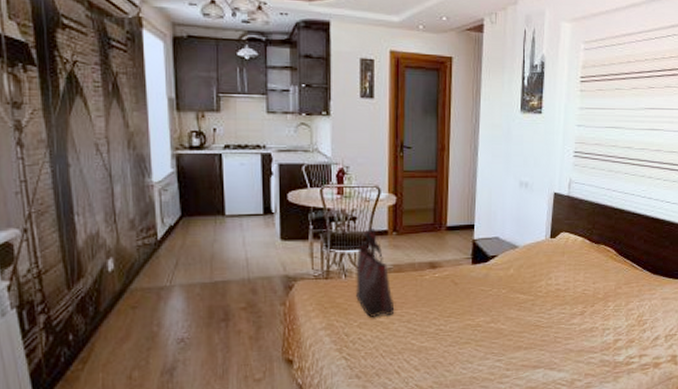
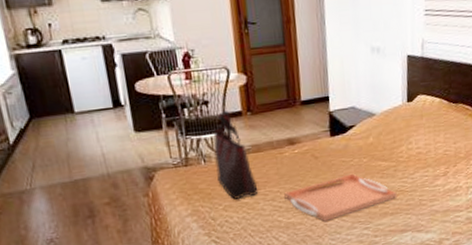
serving tray: none [420,303,532,349] -> present [284,173,397,222]

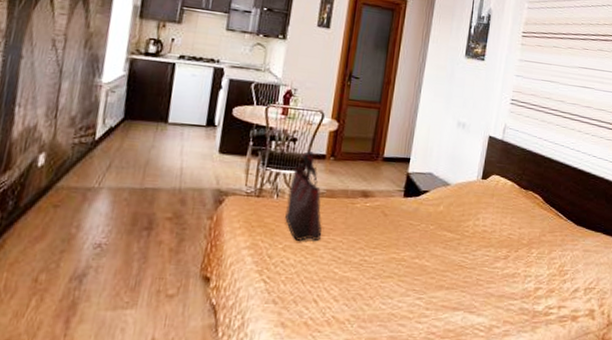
serving tray: present [284,173,397,222] -> none [346,238,456,283]

